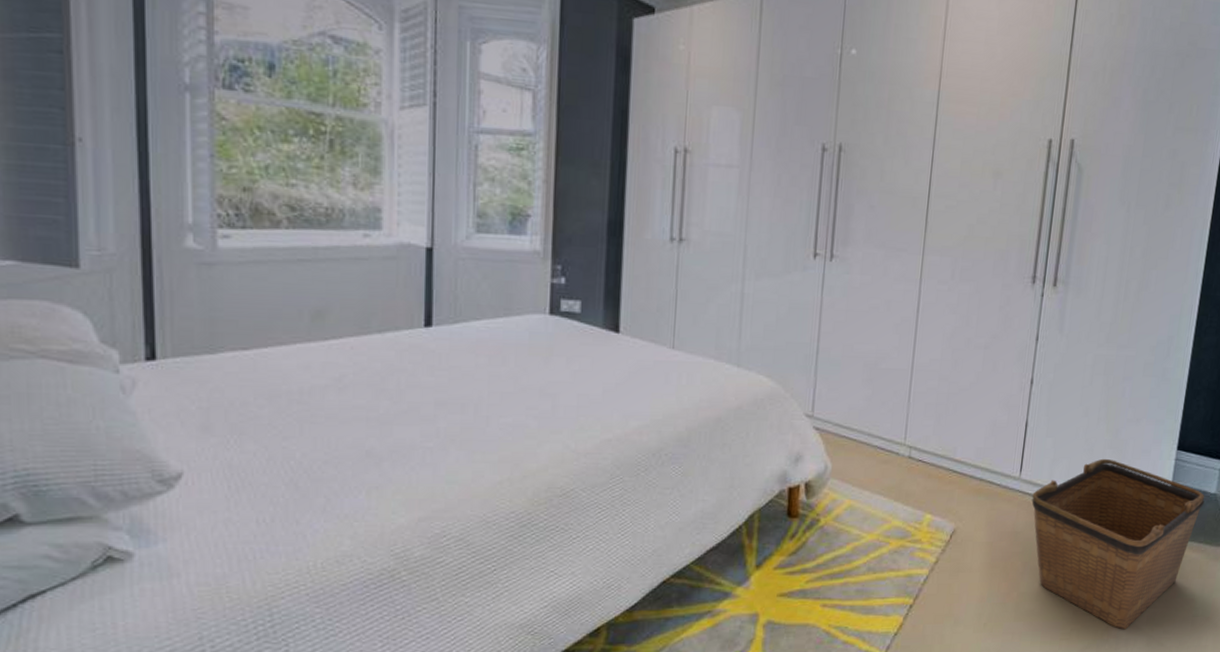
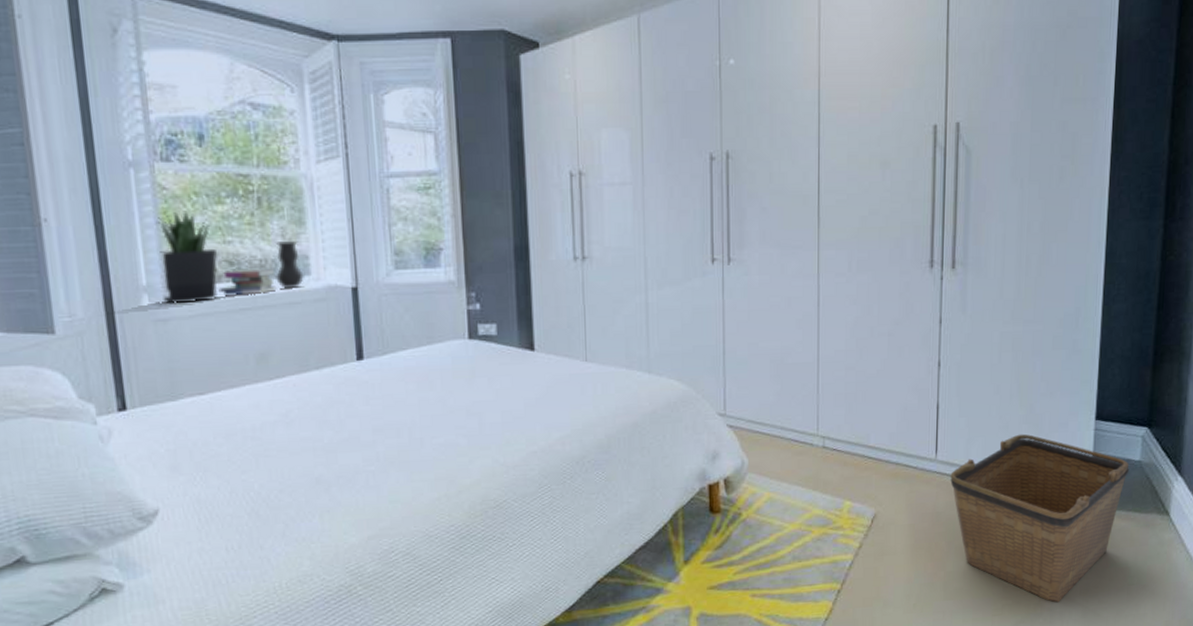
planter: none [210,138,277,248] -> present [158,206,218,303]
books: none [275,215,342,245] -> present [218,268,277,295]
vase: none [342,190,374,242] -> present [275,240,304,288]

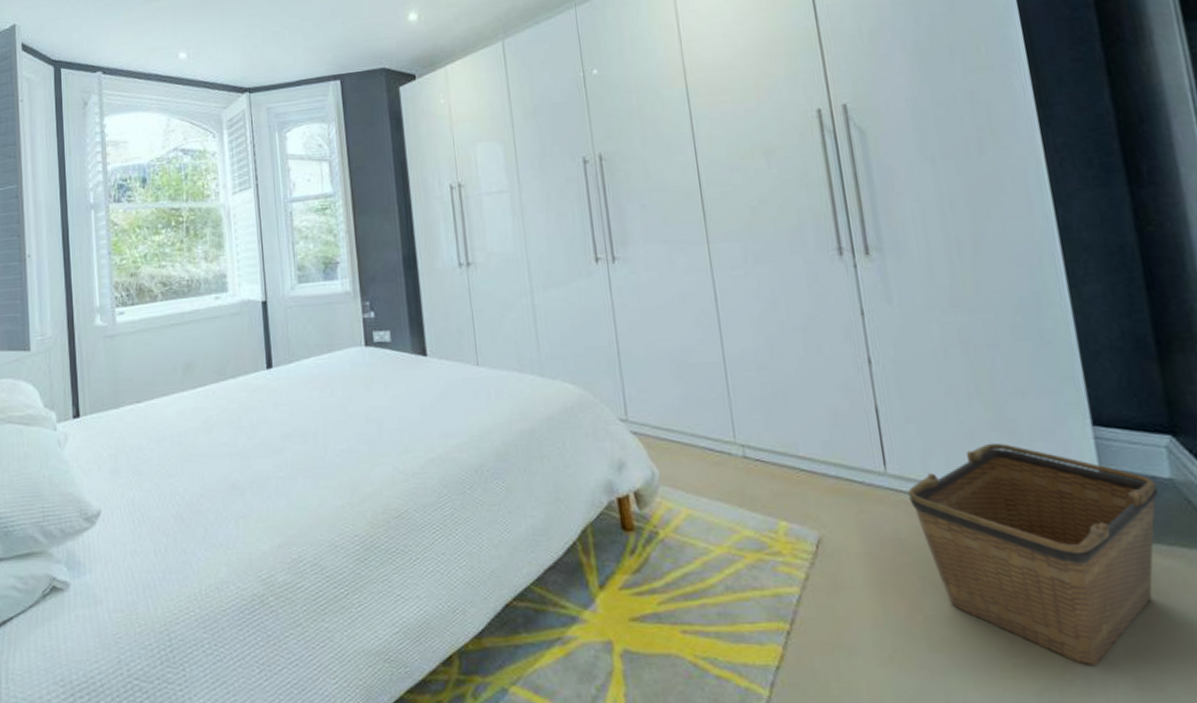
planter: present [158,206,218,303] -> none [110,239,154,321]
books: present [218,268,277,295] -> none [154,287,200,313]
vase: present [275,240,304,288] -> none [199,261,223,305]

